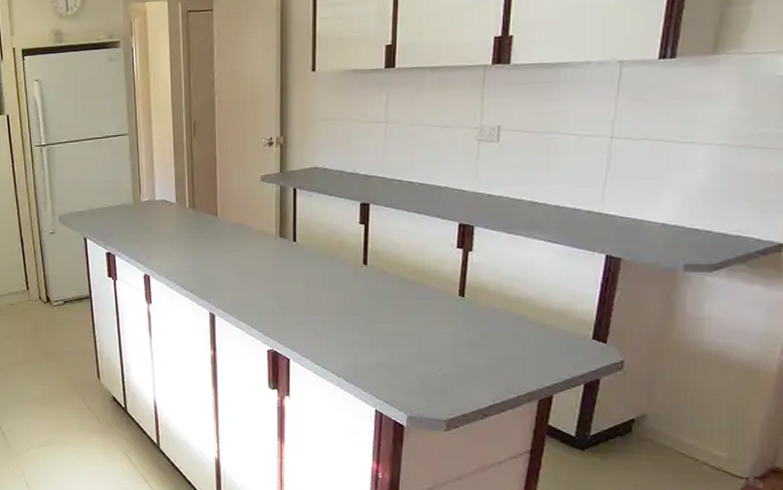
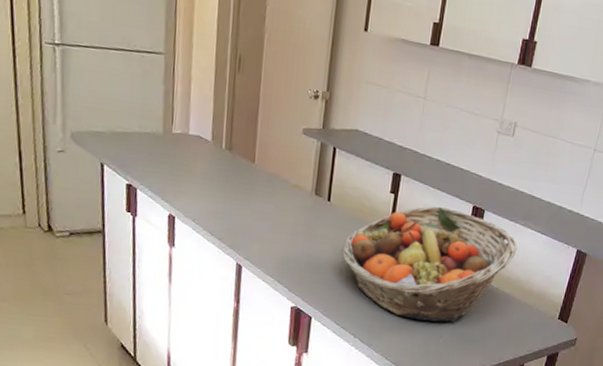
fruit basket: none [314,230,523,354] -> present [341,206,518,322]

